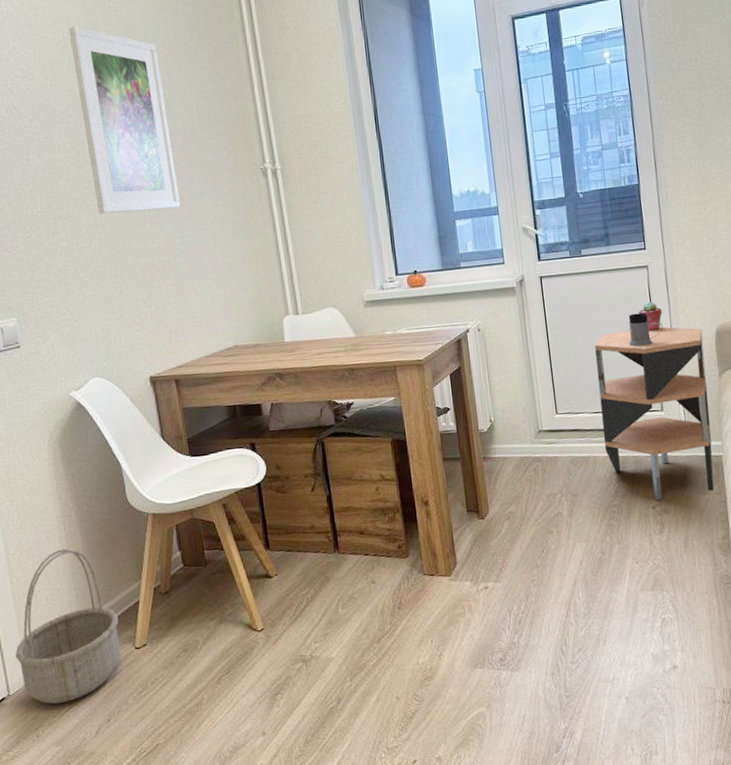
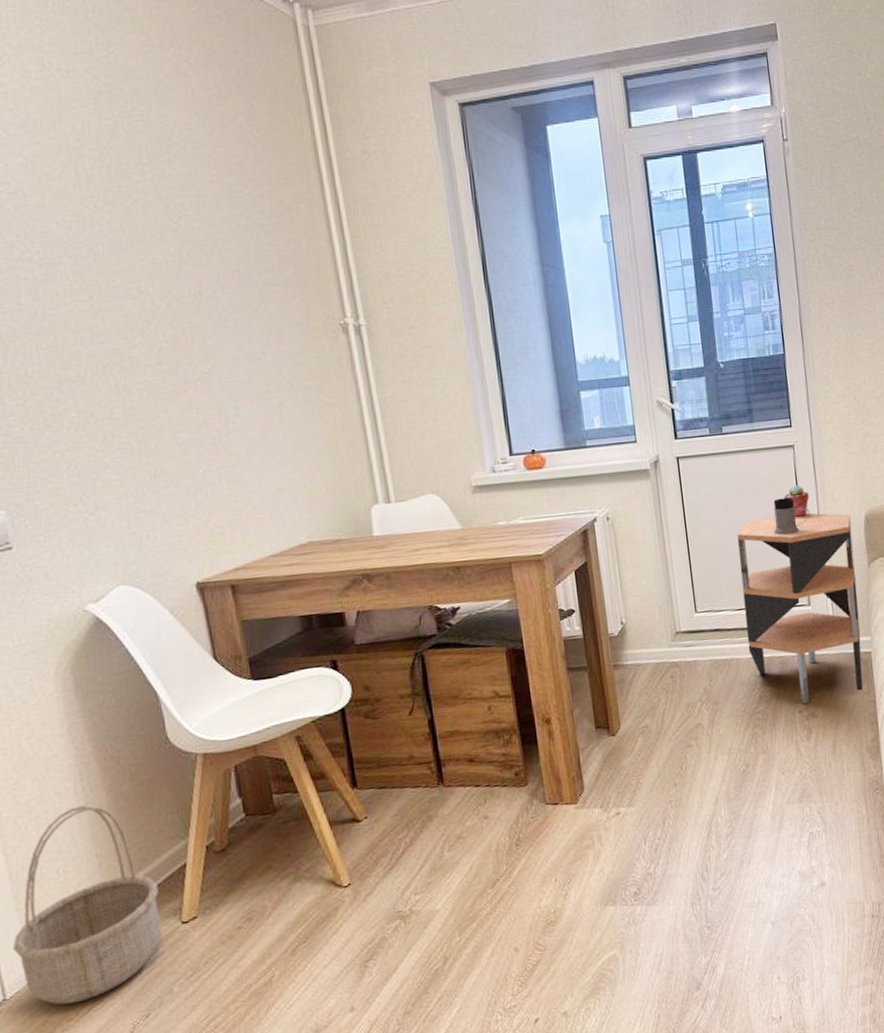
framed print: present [69,26,180,214] -> none [75,132,234,377]

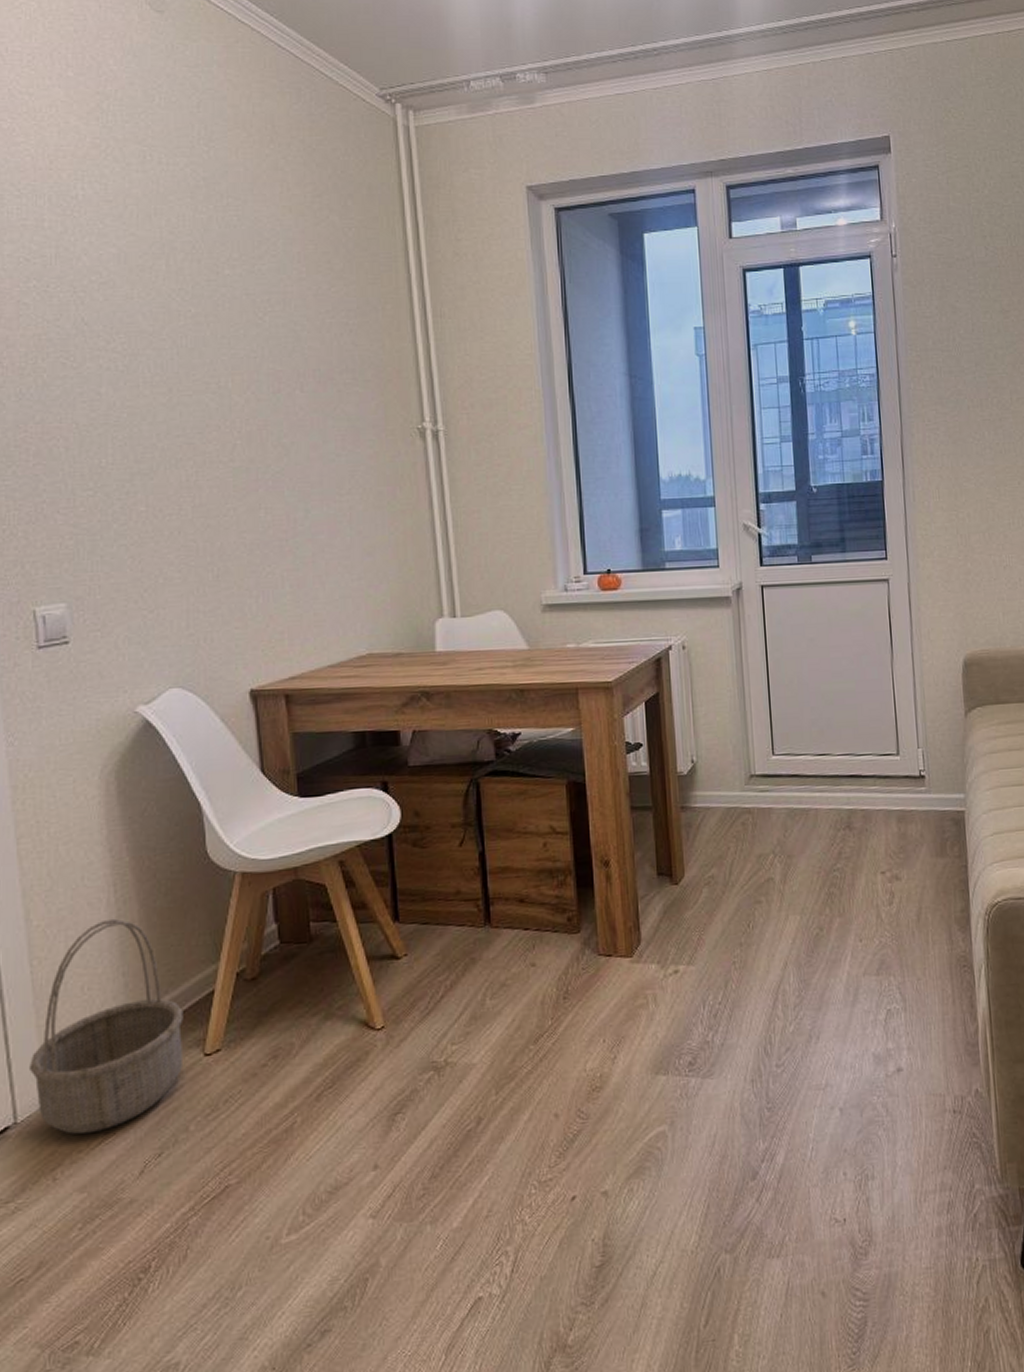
side table: present [737,512,863,705] -> none [822,653,954,865]
mug: present [773,497,810,535] -> none [863,635,903,676]
potted succulent: present [784,484,810,518] -> none [876,622,903,659]

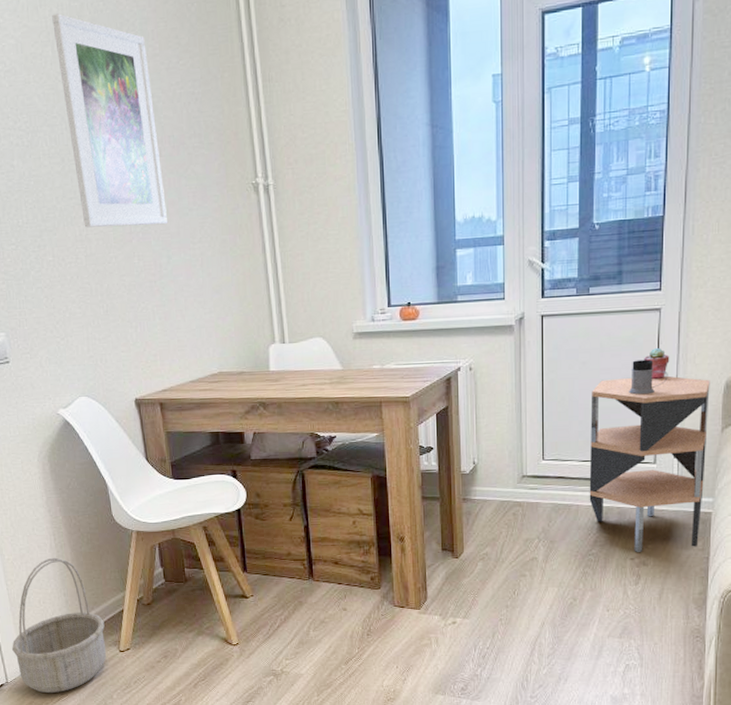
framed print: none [170,225,307,472] -> present [52,13,167,228]
side table: none [822,653,954,865] -> present [589,375,710,553]
mug: none [863,635,903,676] -> present [629,359,668,395]
potted succulent: none [876,622,903,659] -> present [644,347,670,380]

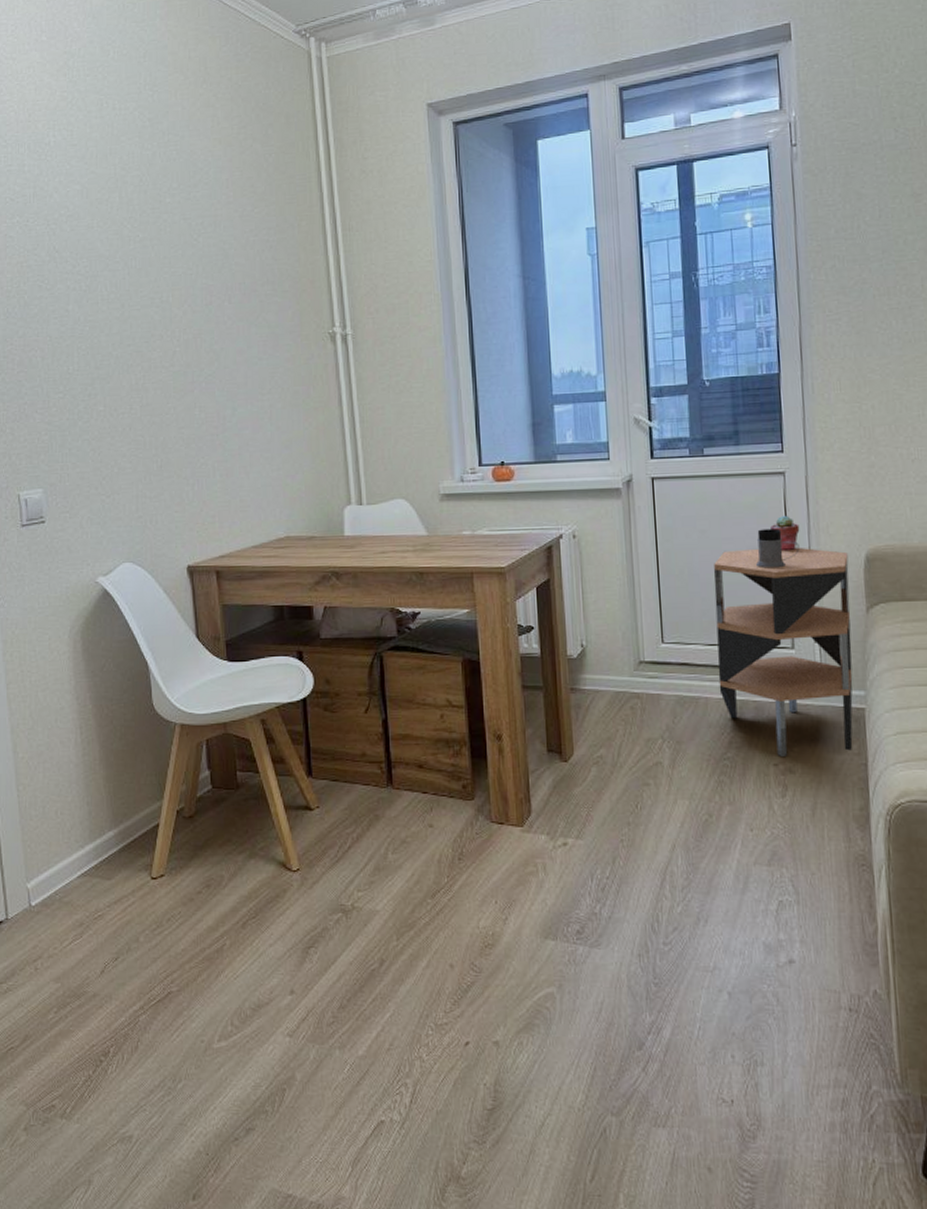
basket: present [12,557,106,694] -> none [17,756,135,935]
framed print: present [52,13,167,228] -> none [122,161,234,376]

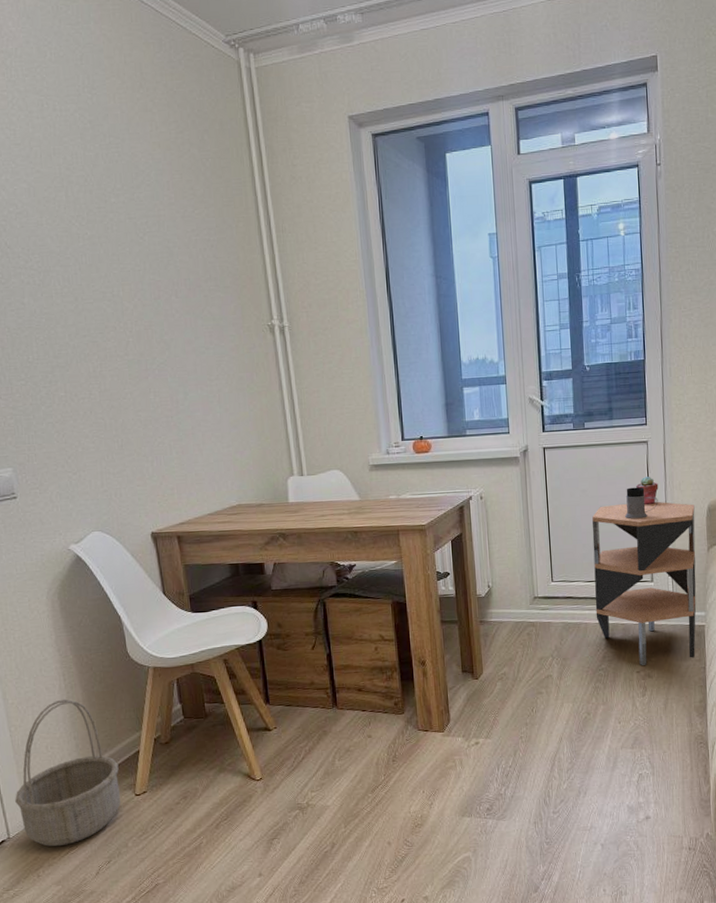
basket: none [17,756,135,935] -> present [15,699,120,847]

